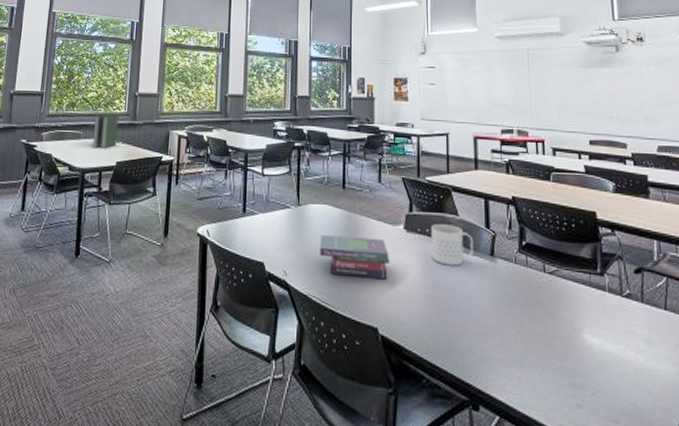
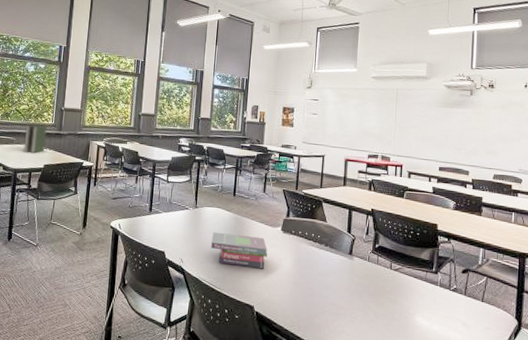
mug: present [430,224,474,266] -> none [301,228,337,261]

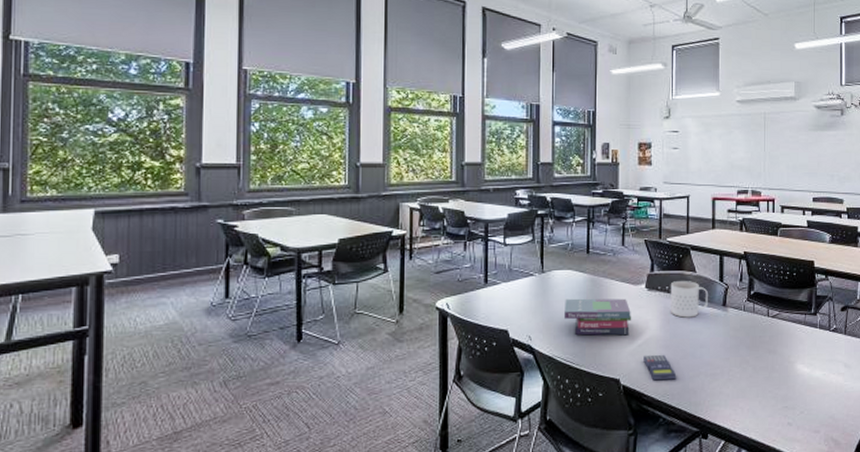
binder: present [23,125,47,154] -> none [307,189,338,226]
calculator: none [275,288,304,314] -> present [644,354,677,381]
mug: none [301,228,337,261] -> present [670,281,709,318]

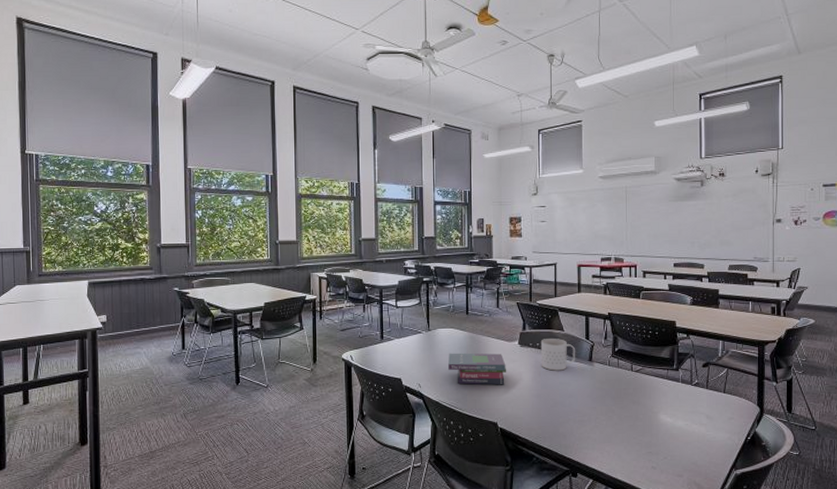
calculator: present [644,354,677,381] -> none [518,402,548,425]

